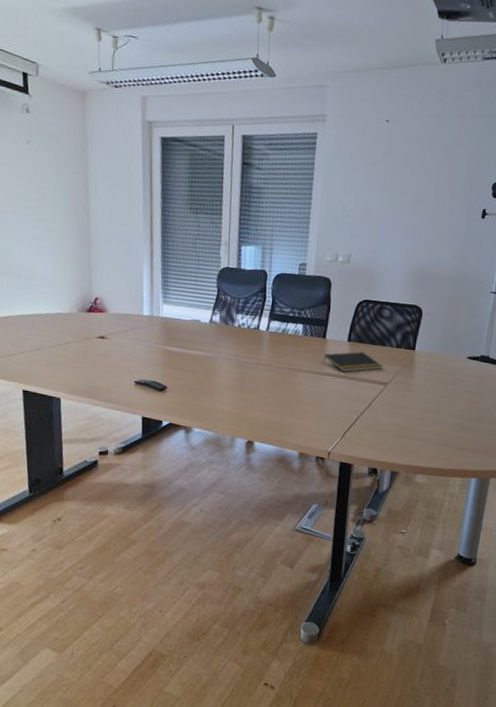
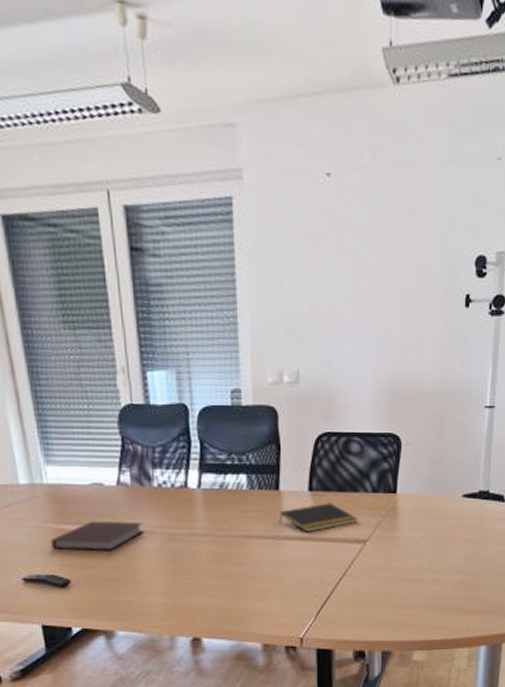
notebook: none [157,346,224,369] -> present [50,520,144,551]

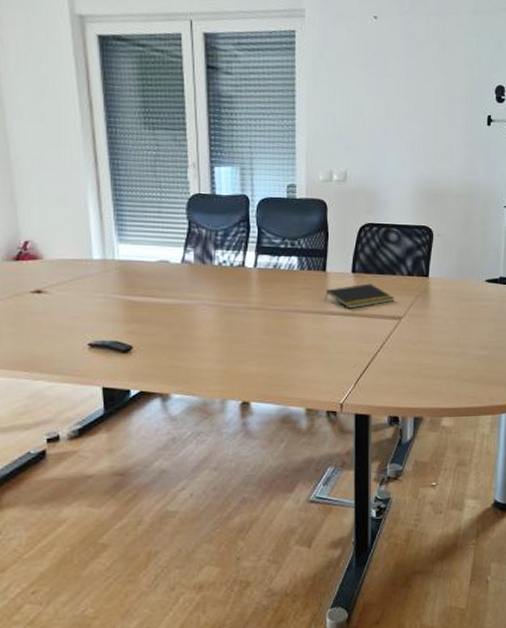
notebook: present [50,520,144,551] -> none [117,293,203,320]

